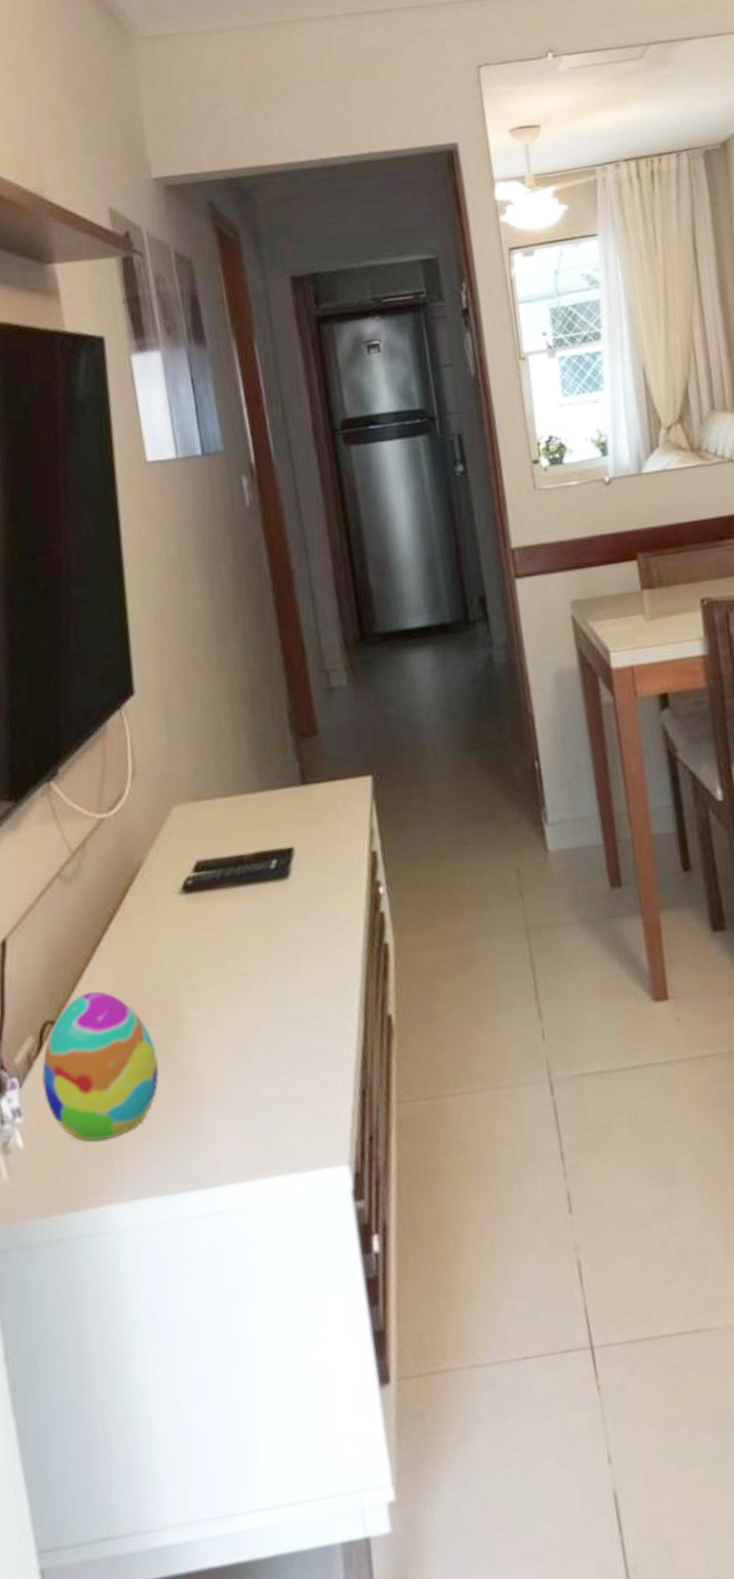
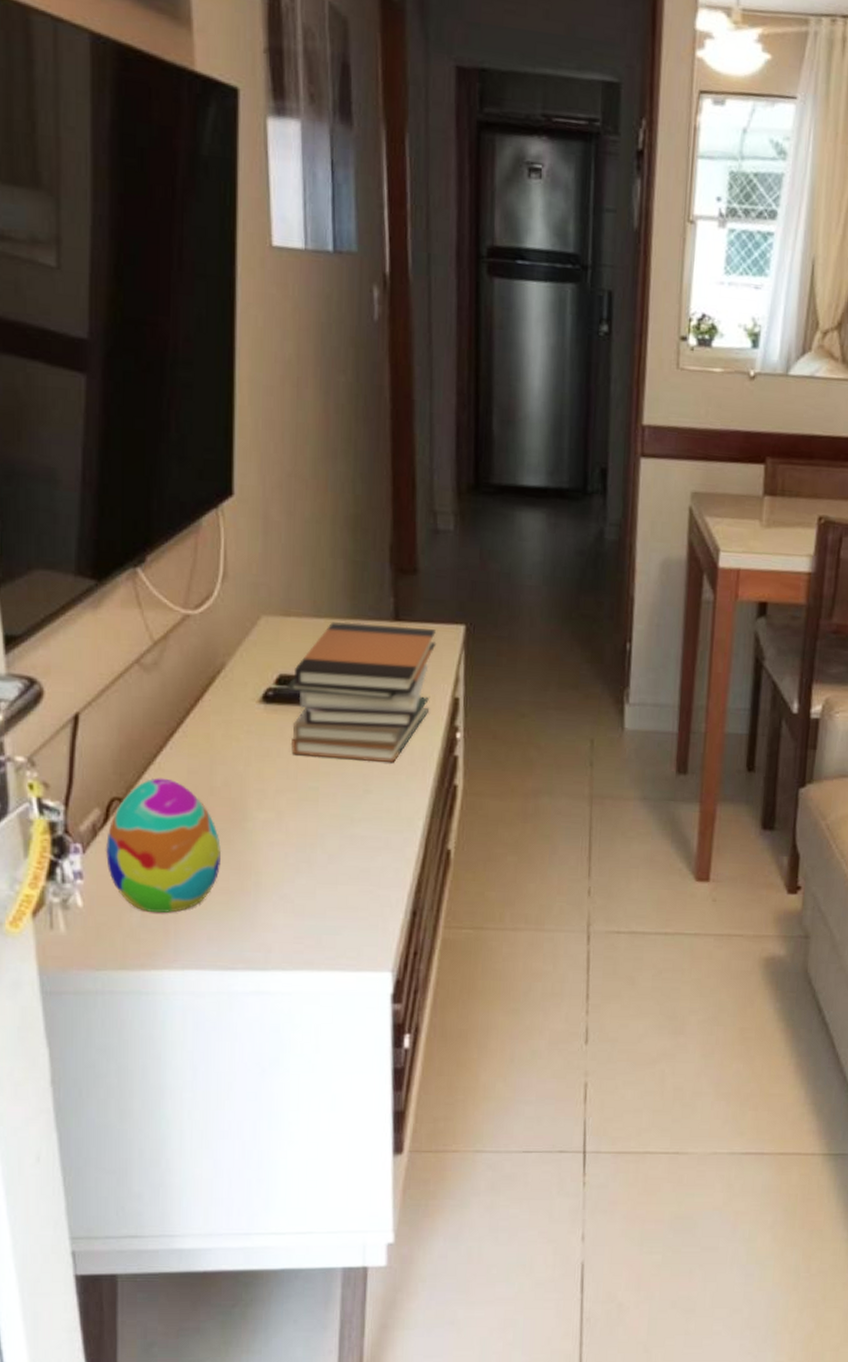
book stack: none [206,786,349,943] -> present [288,622,437,764]

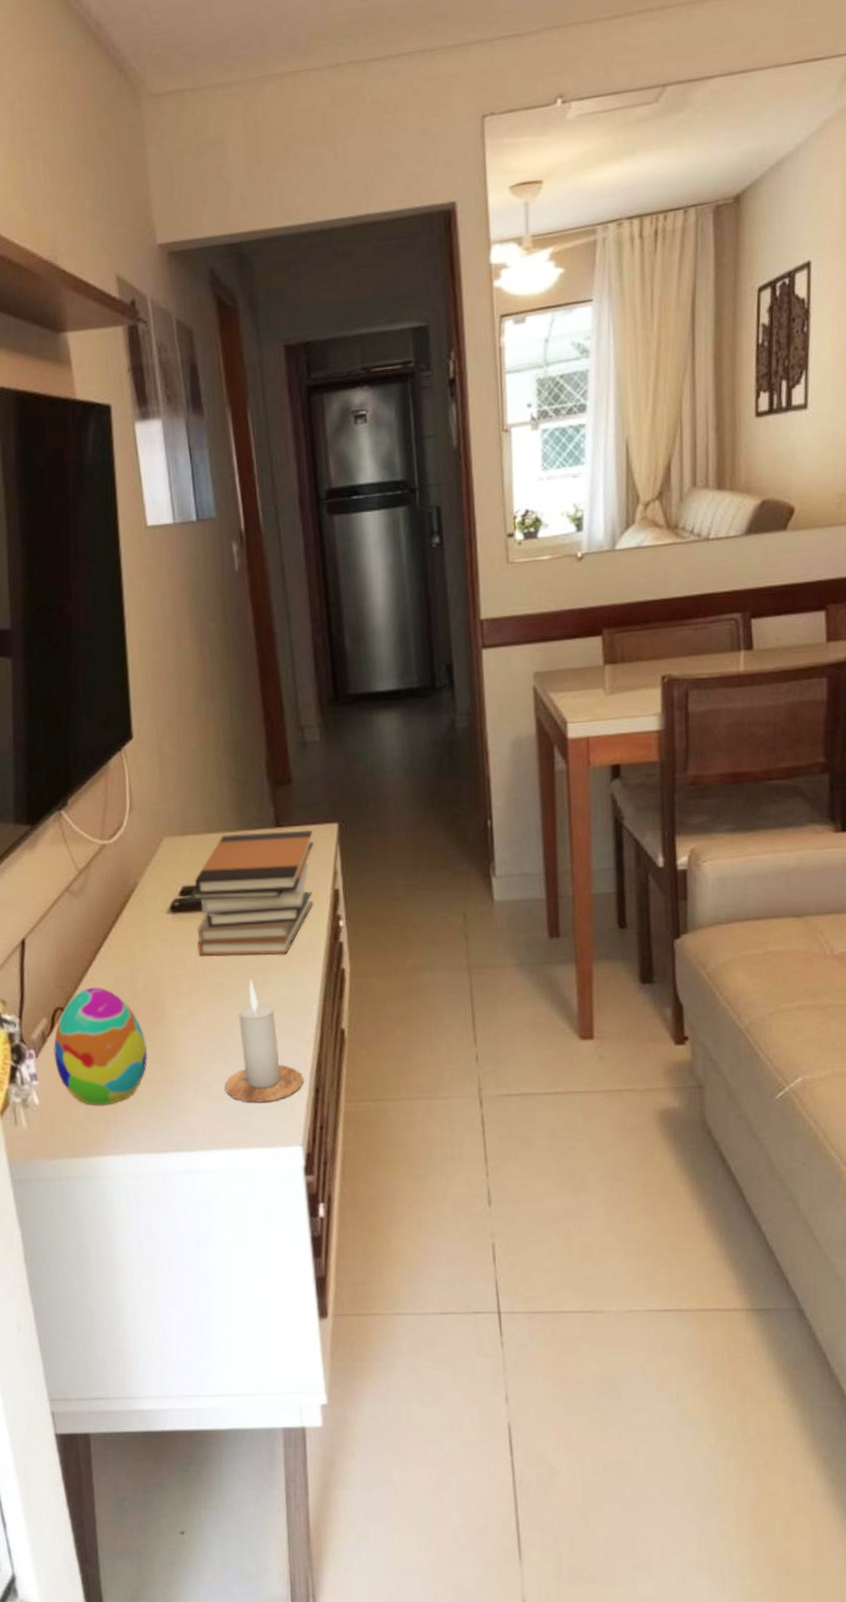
candle: none [309,787,400,923] -> present [224,980,303,1103]

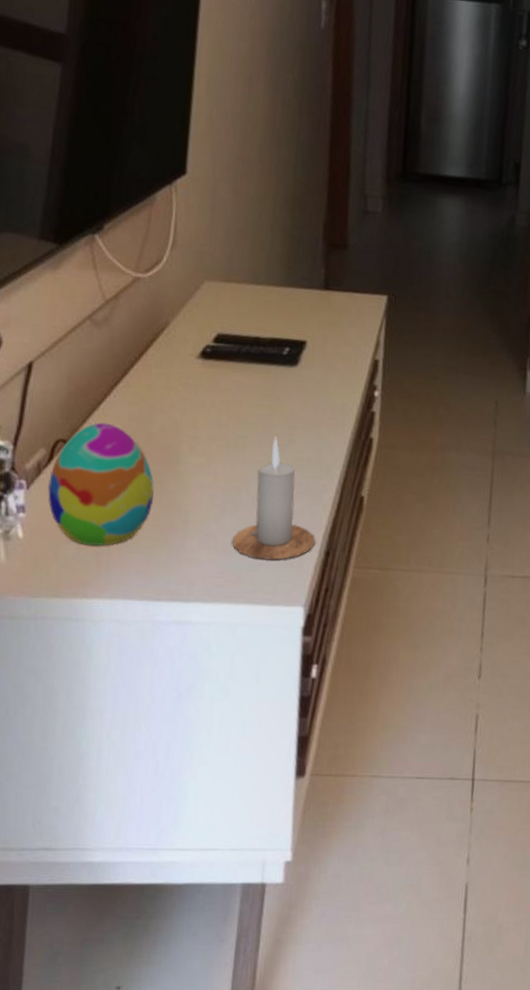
book stack: present [190,831,314,957] -> none [223,289,361,417]

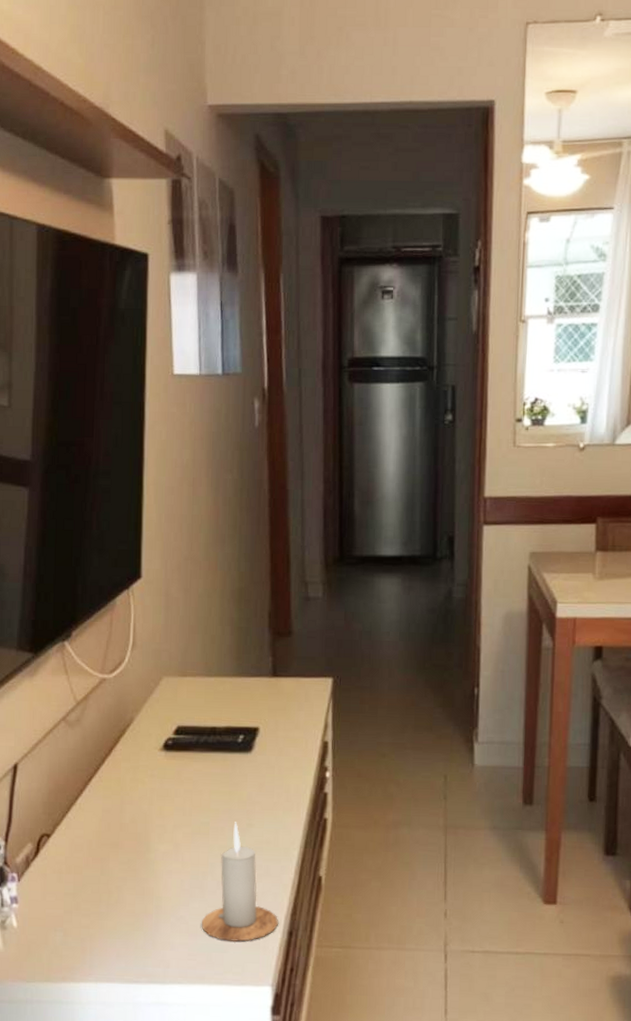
decorative egg: present [47,422,154,546] -> none [35,816,128,933]

